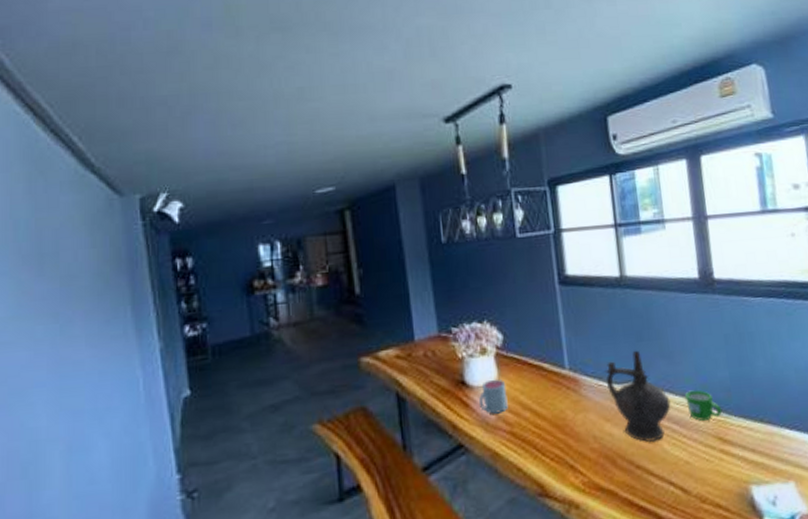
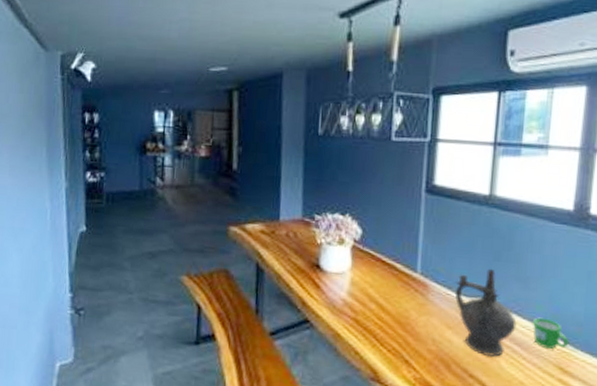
mug: present [479,379,508,414] -> none [330,268,357,300]

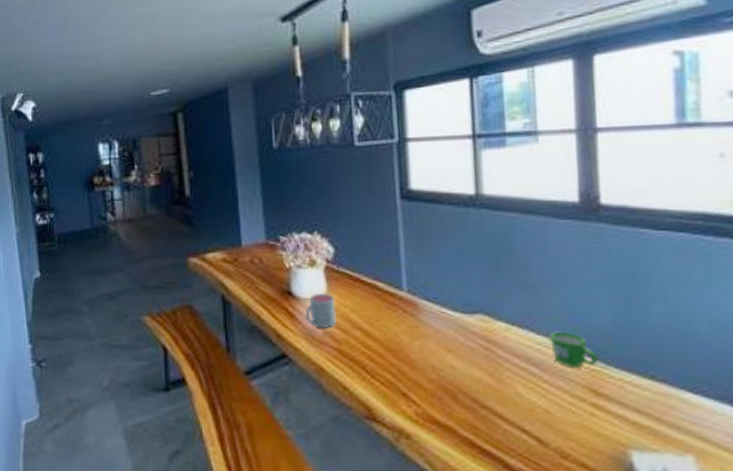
mug: none [330,268,357,300] -> present [306,293,336,329]
ceremonial vessel: present [455,268,517,358] -> none [449,278,530,383]

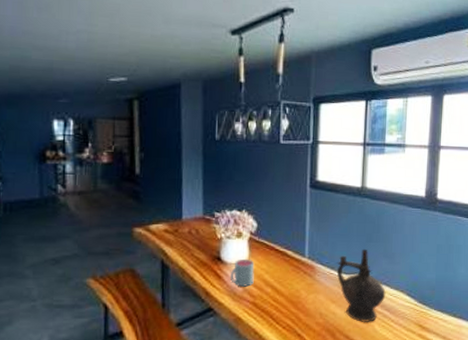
ceremonial vessel: none [449,278,530,383] -> present [337,248,386,323]
mug: present [550,331,599,367] -> none [398,286,426,310]

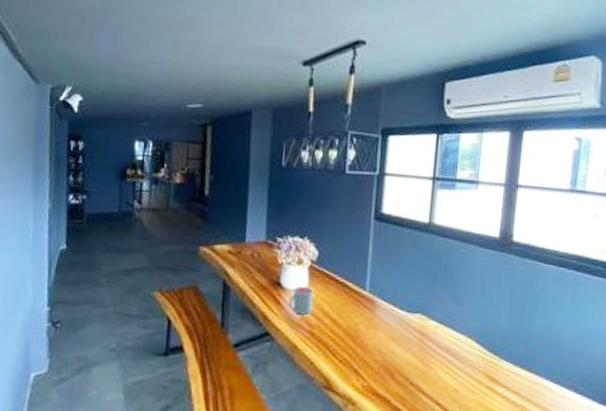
ceremonial vessel: present [337,248,386,323] -> none [399,287,452,367]

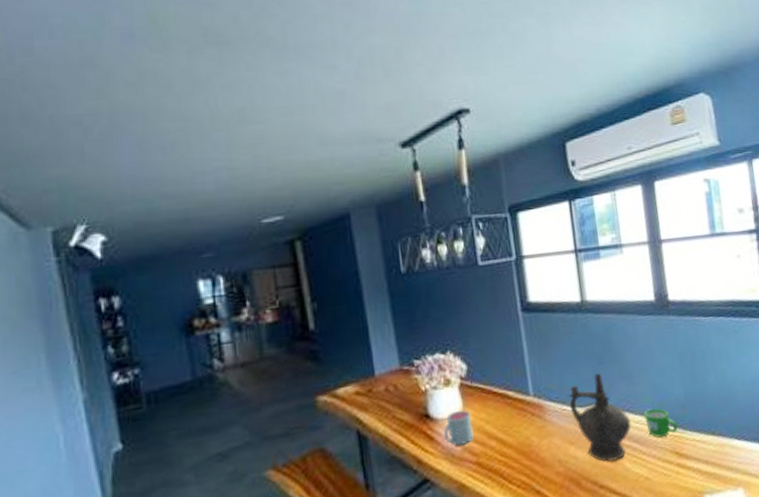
ceremonial vessel: none [399,287,452,367] -> present [568,373,631,463]
mug: none [465,331,496,359] -> present [644,408,679,438]

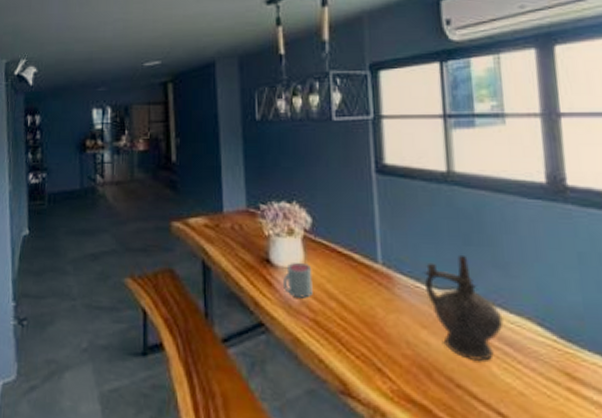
mug: present [644,408,679,438] -> none [522,310,572,349]

